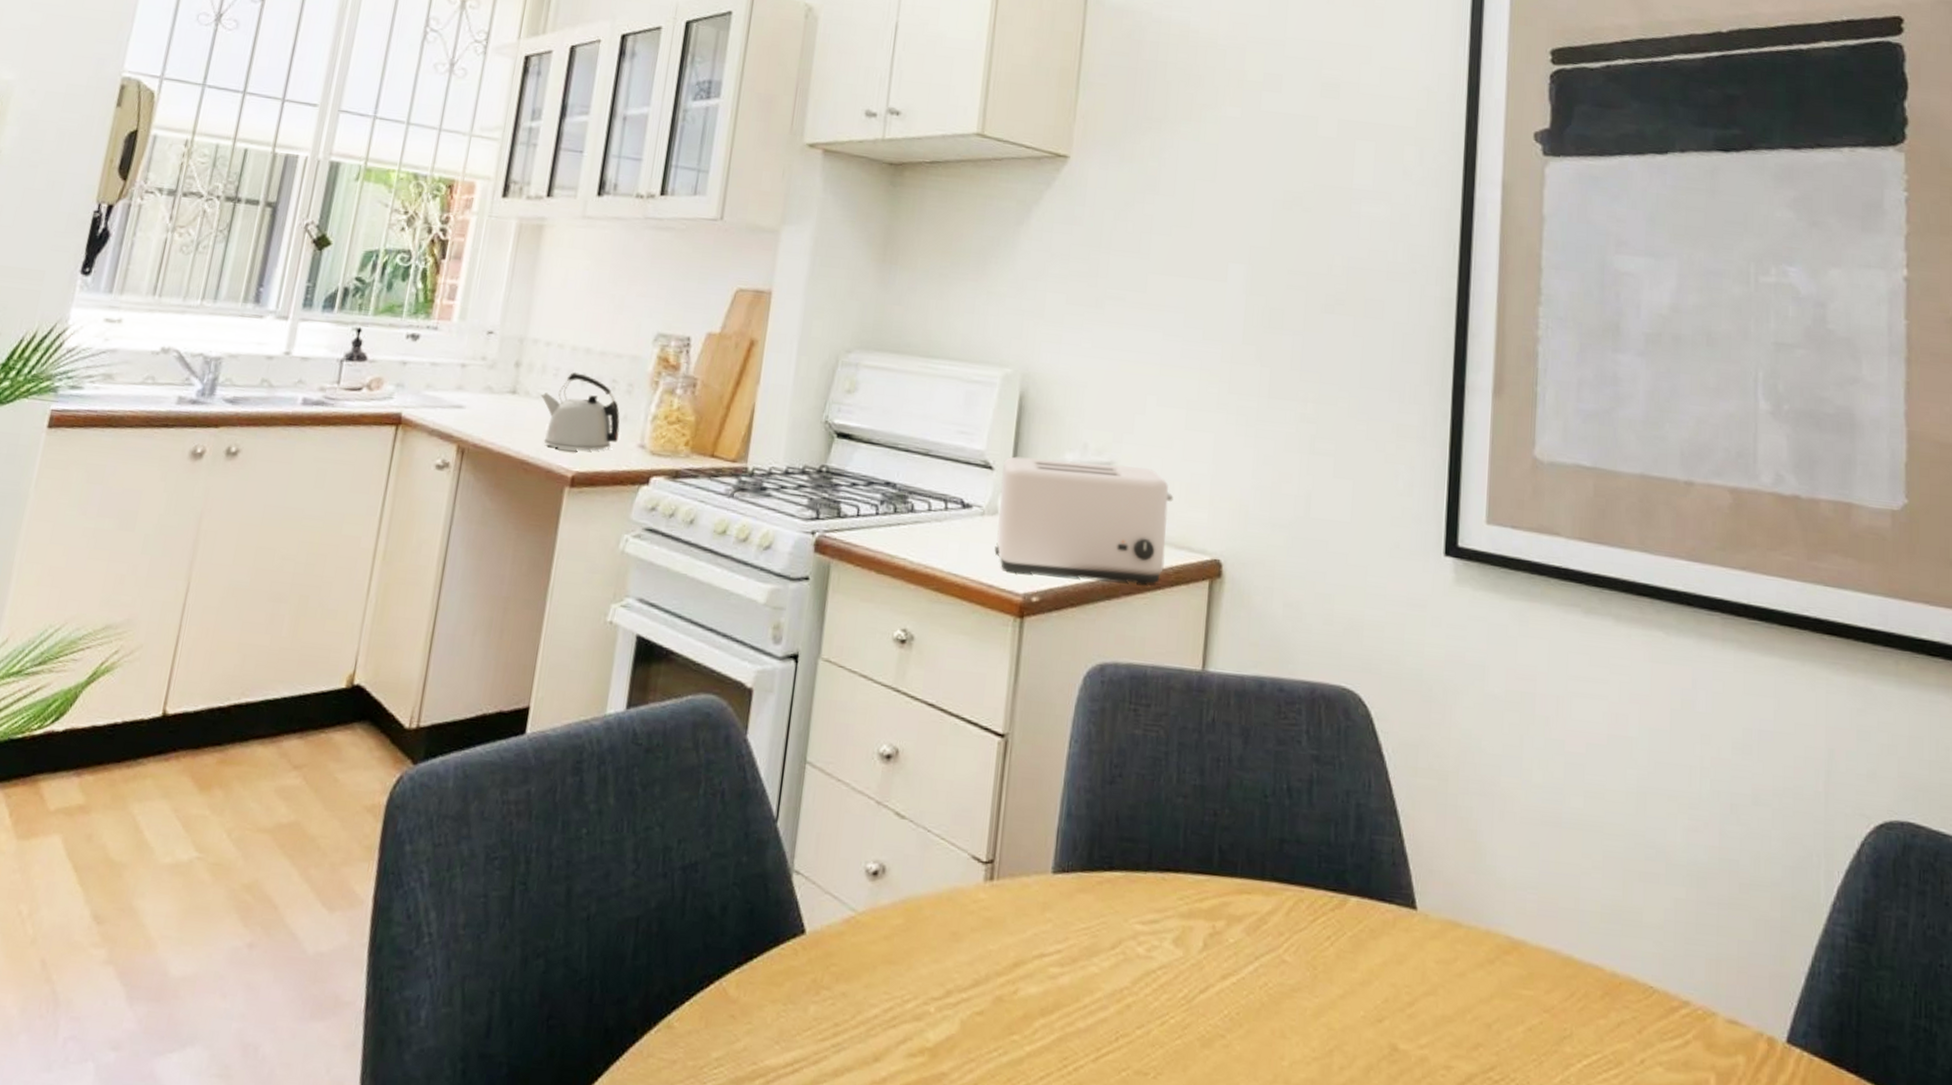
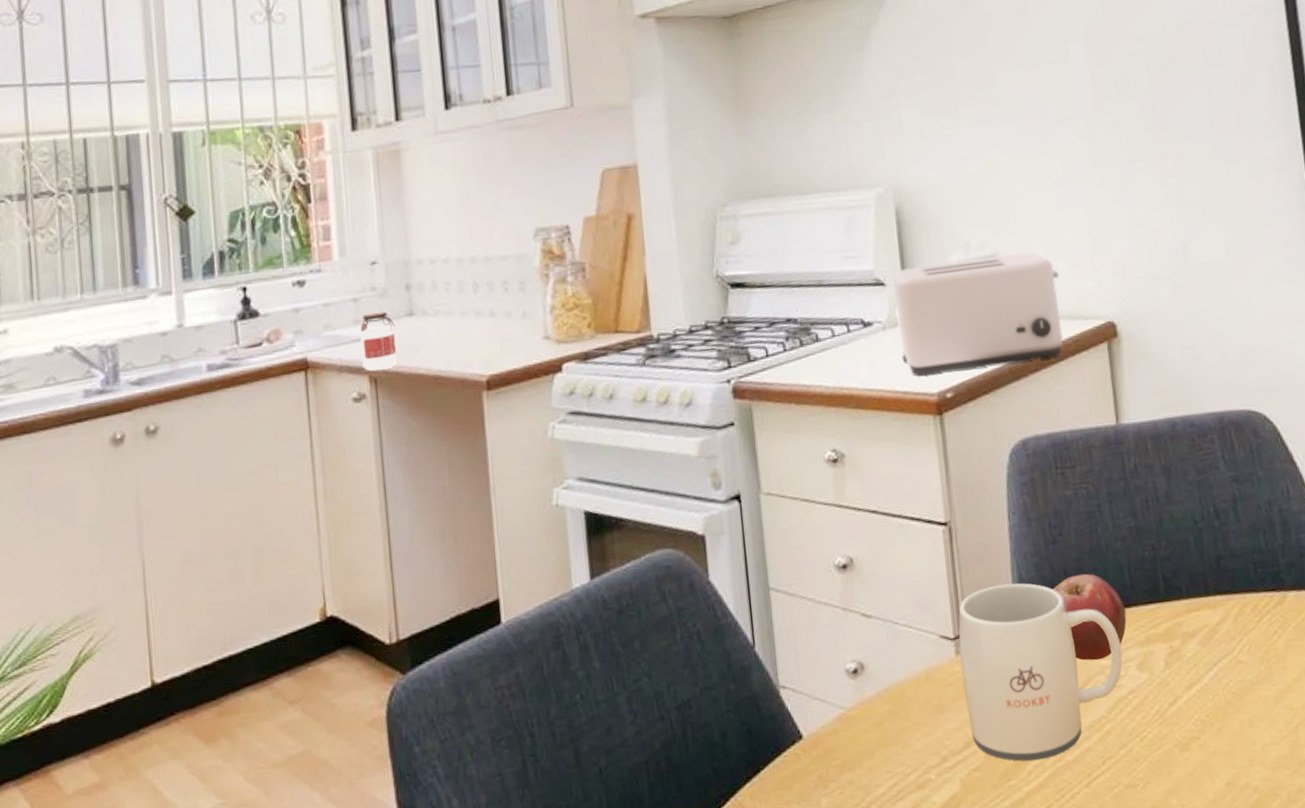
jar: none [454,382,496,443] -> present [360,311,397,372]
kettle: present [540,372,620,452] -> none [437,282,522,359]
mug: none [983,814,1161,1020] -> present [958,583,1123,762]
fruit: none [1100,823,1173,923] -> present [1052,573,1127,661]

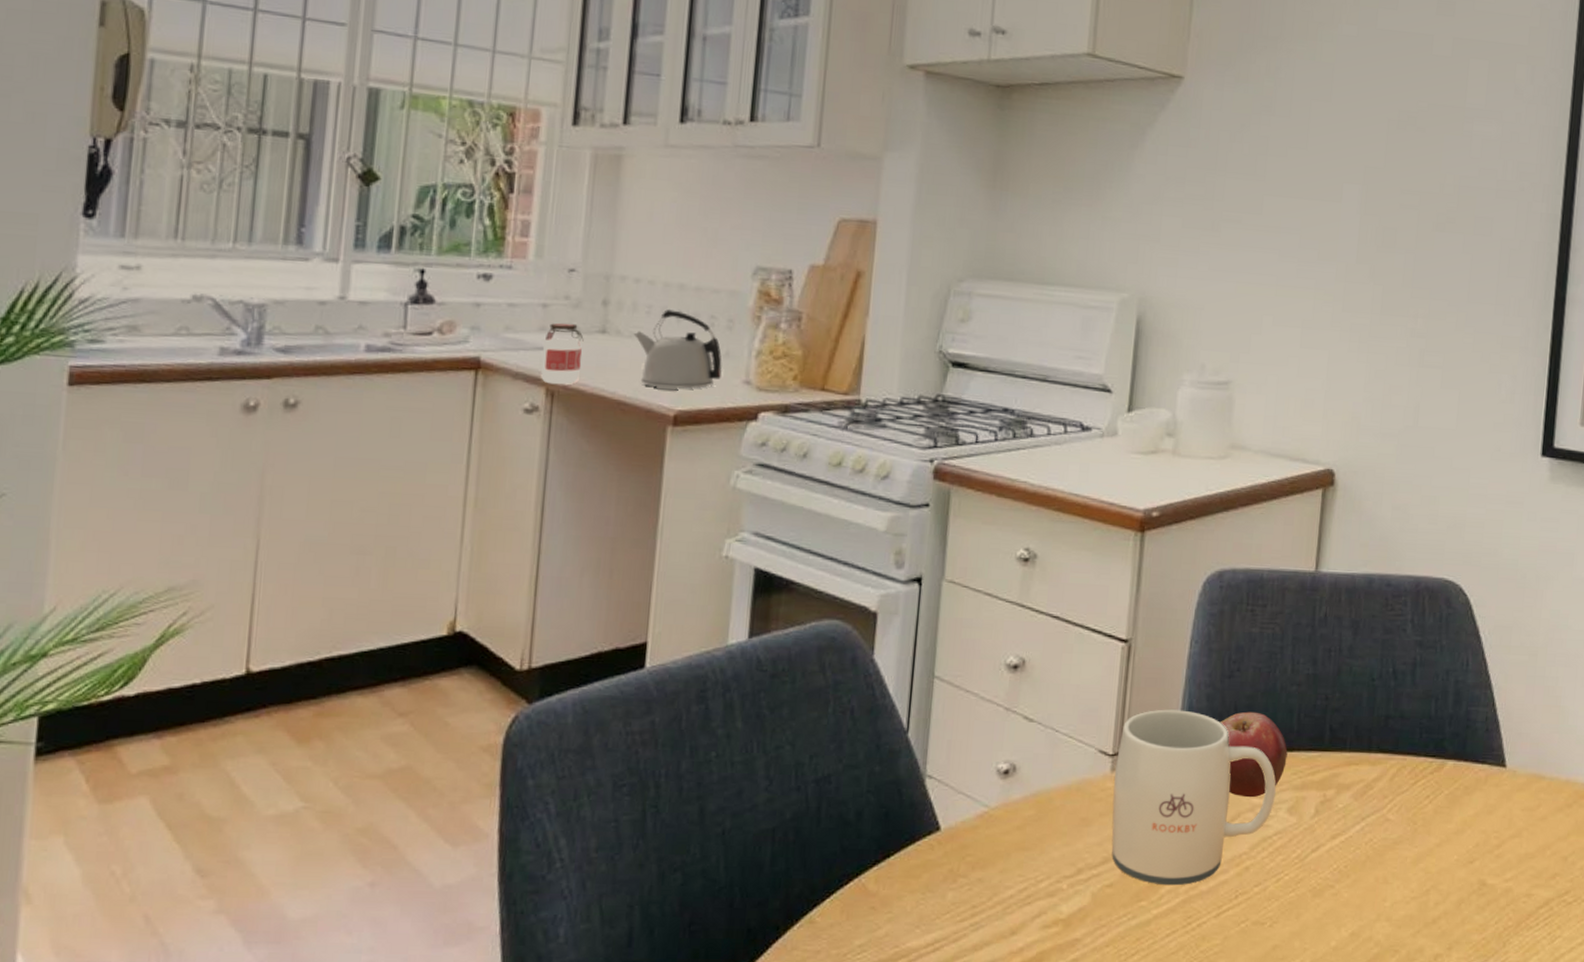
kettle: none [437,282,522,359] -> present [633,309,722,391]
toaster: present [893,252,1063,376] -> none [1114,379,1289,495]

